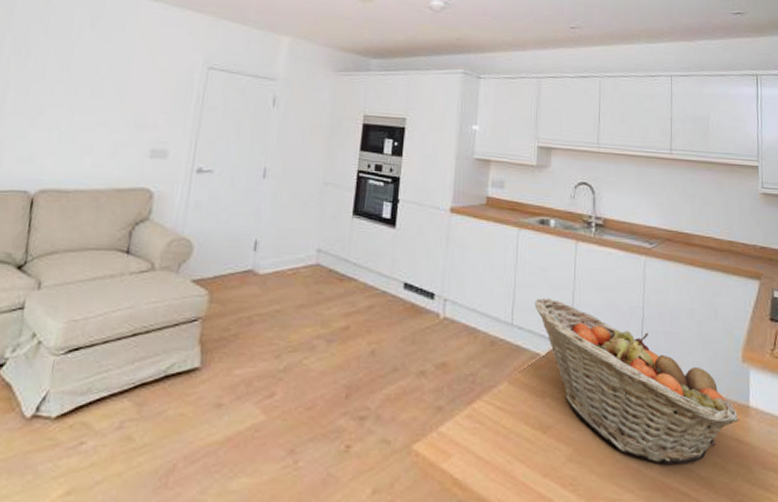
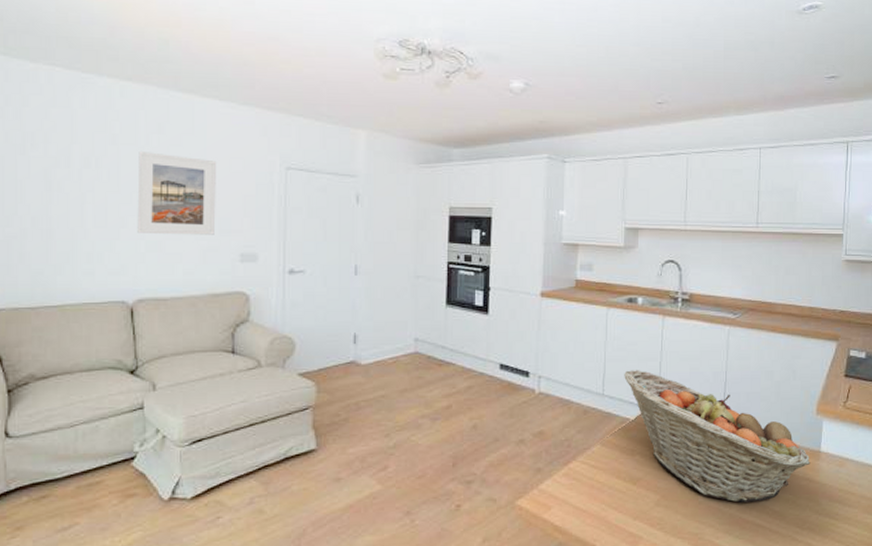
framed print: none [53,44,141,129] -> present [137,152,216,235]

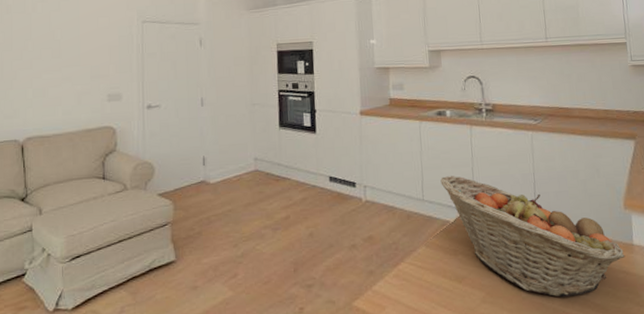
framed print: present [137,152,216,235] -> none [26,17,88,83]

